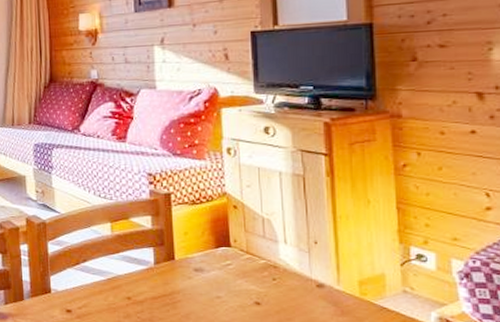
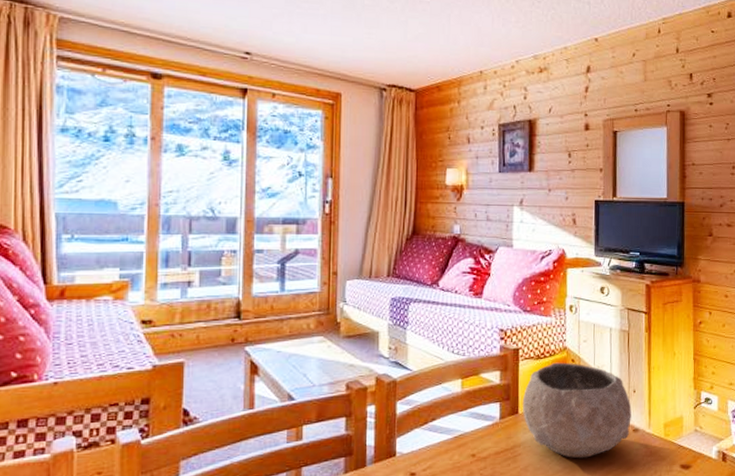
bowl: none [178,208,314,311] -> present [522,362,632,459]

